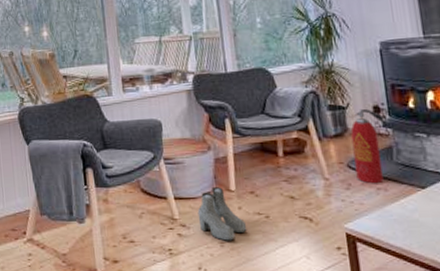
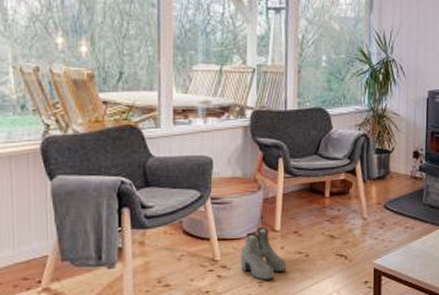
fire extinguisher: present [345,108,385,184] -> none [389,153,421,223]

